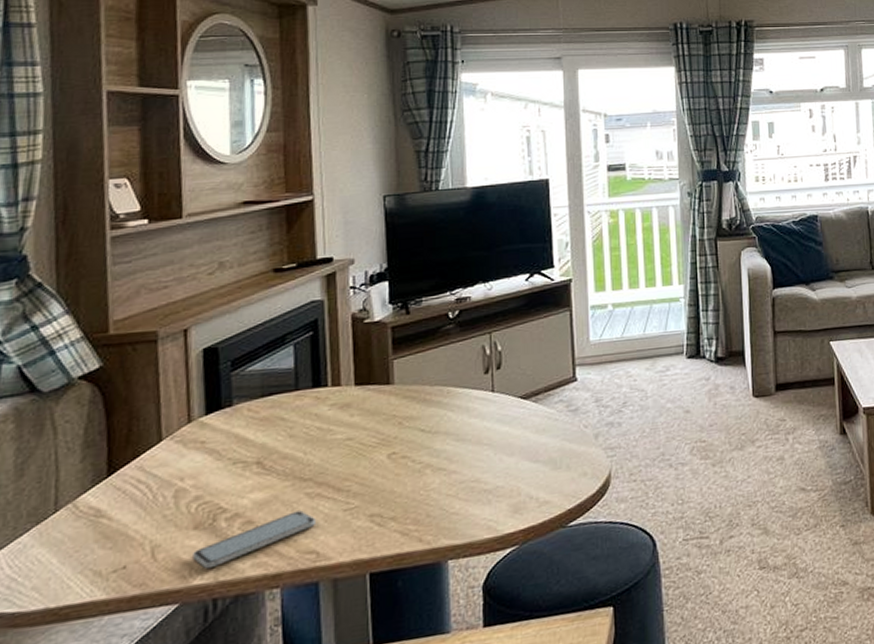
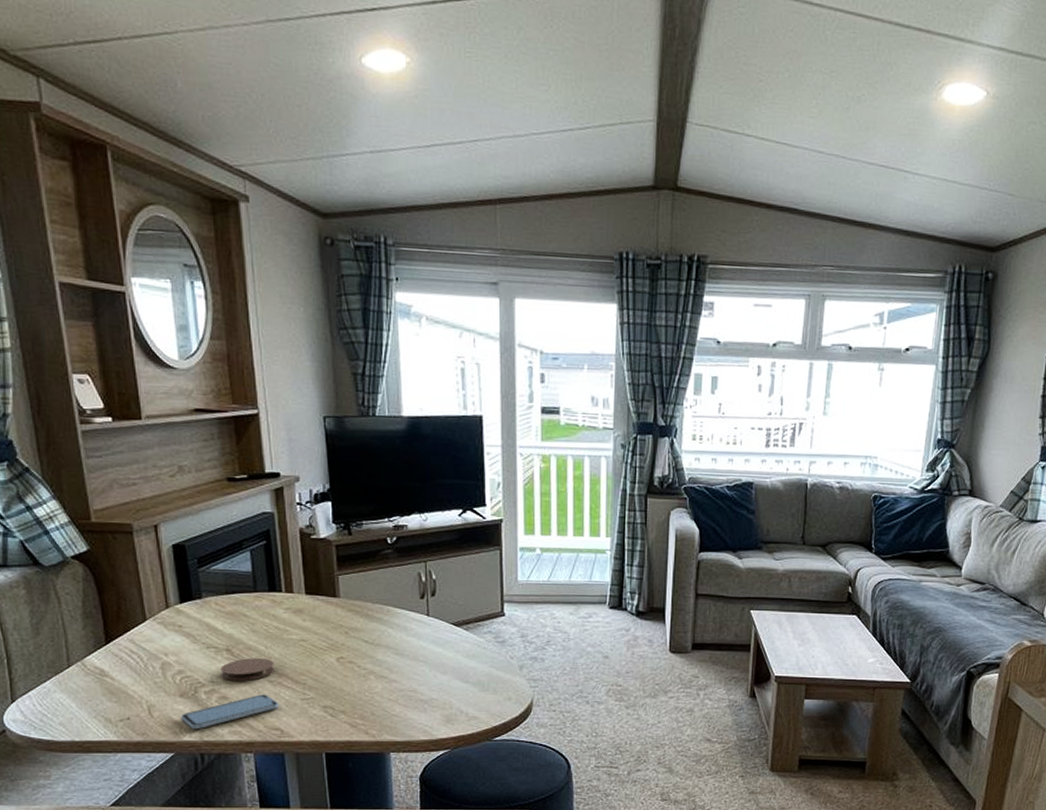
coaster: none [247,466,314,500] -> present [220,658,275,681]

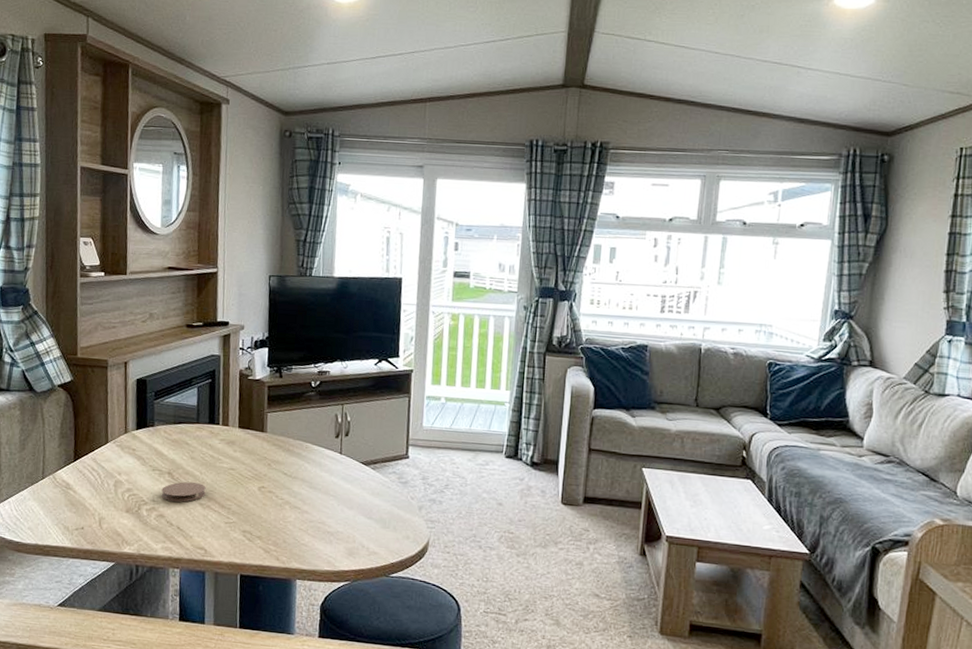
smartphone: present [181,694,278,730] -> none [124,515,205,543]

